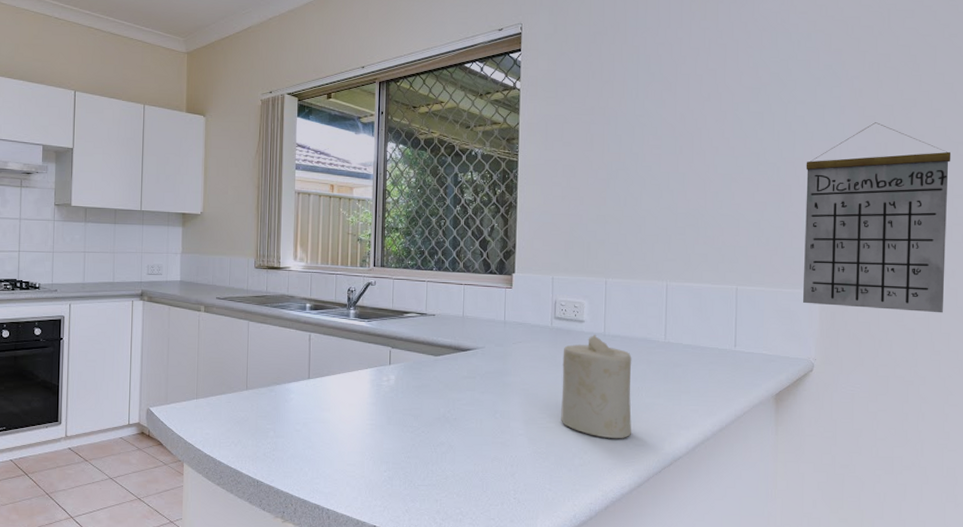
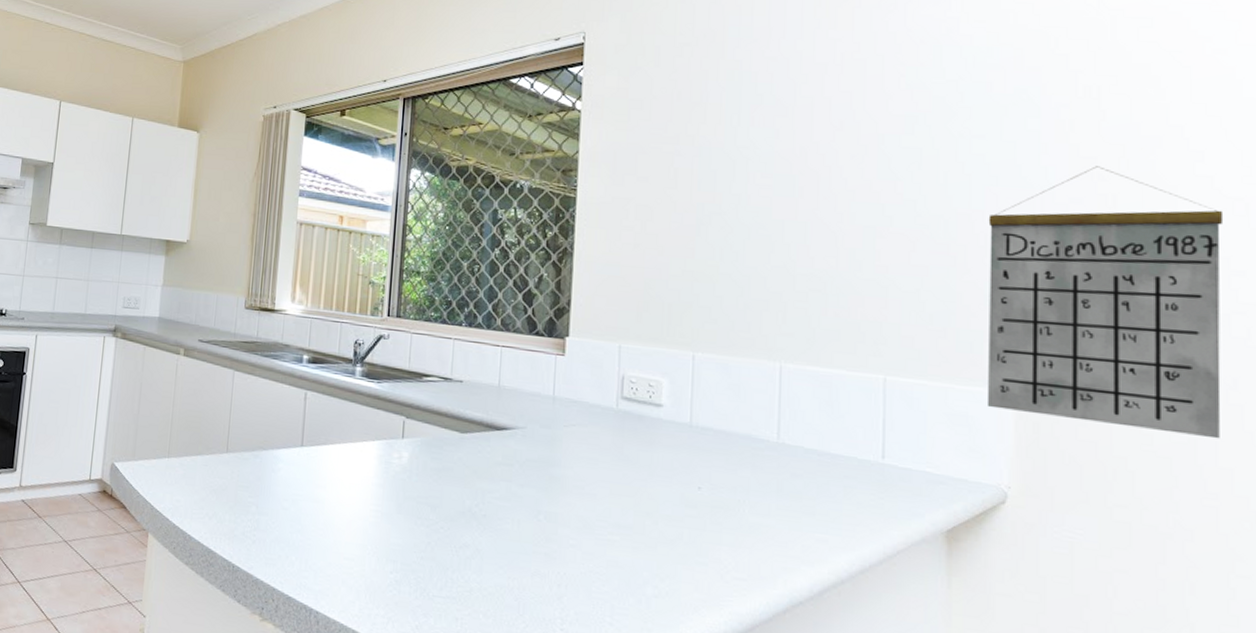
candle: present [561,335,632,439] -> none [628,424,730,567]

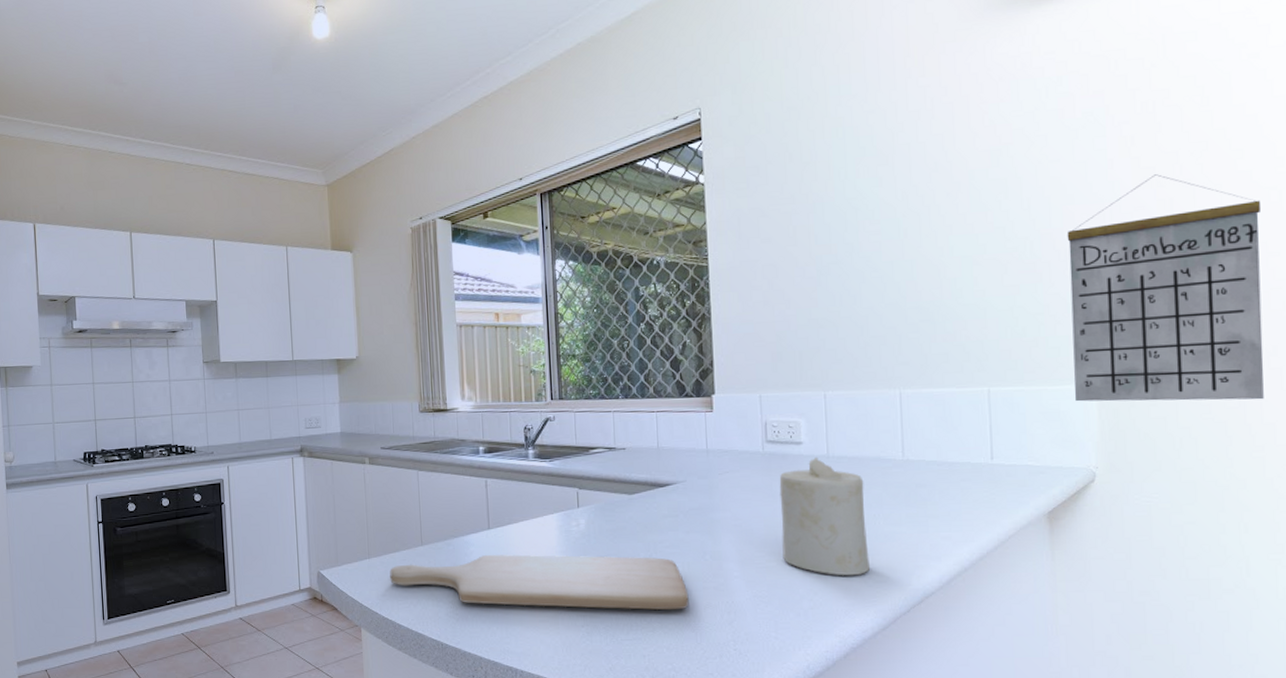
chopping board: none [187,470,515,573] -> present [390,554,689,610]
candle: none [628,424,730,567] -> present [779,458,870,576]

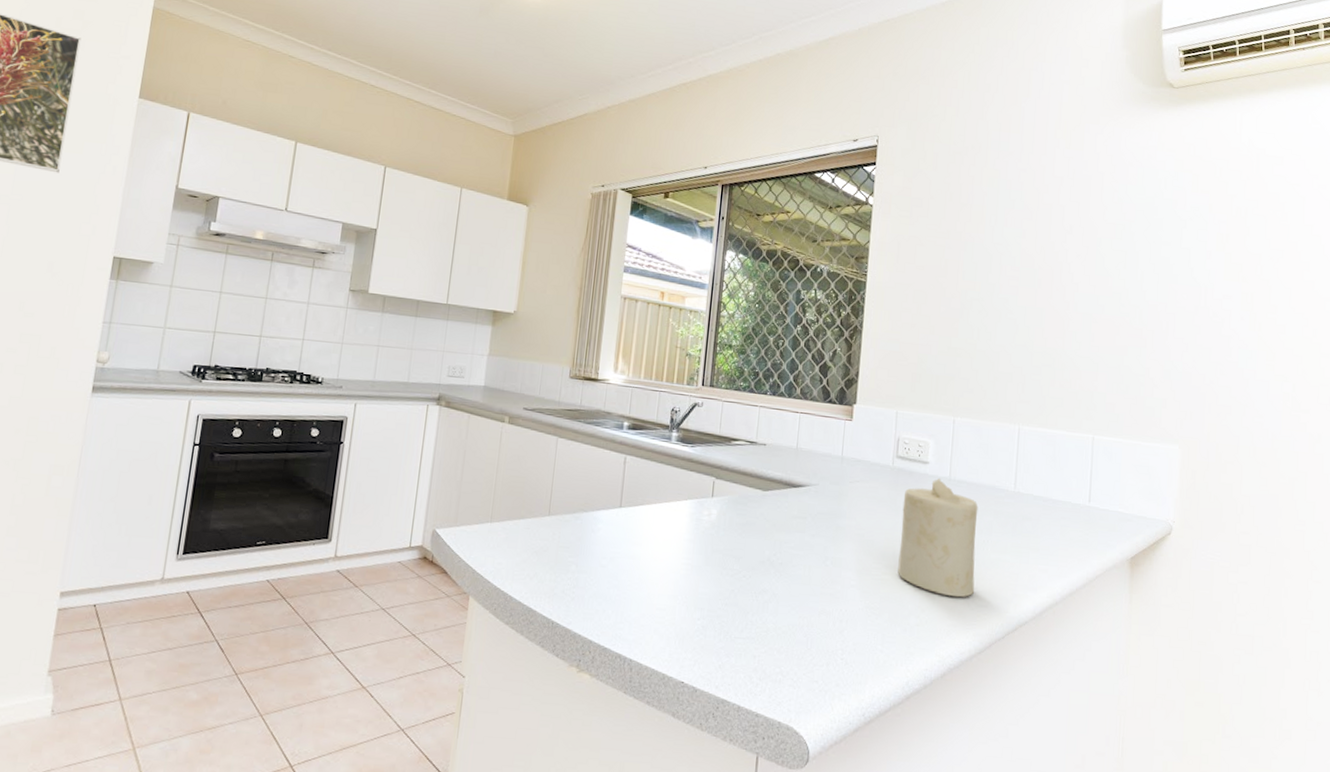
chopping board: present [390,554,689,610] -> none [509,533,806,613]
calendar: present [1067,174,1264,402] -> none [1162,270,1319,480]

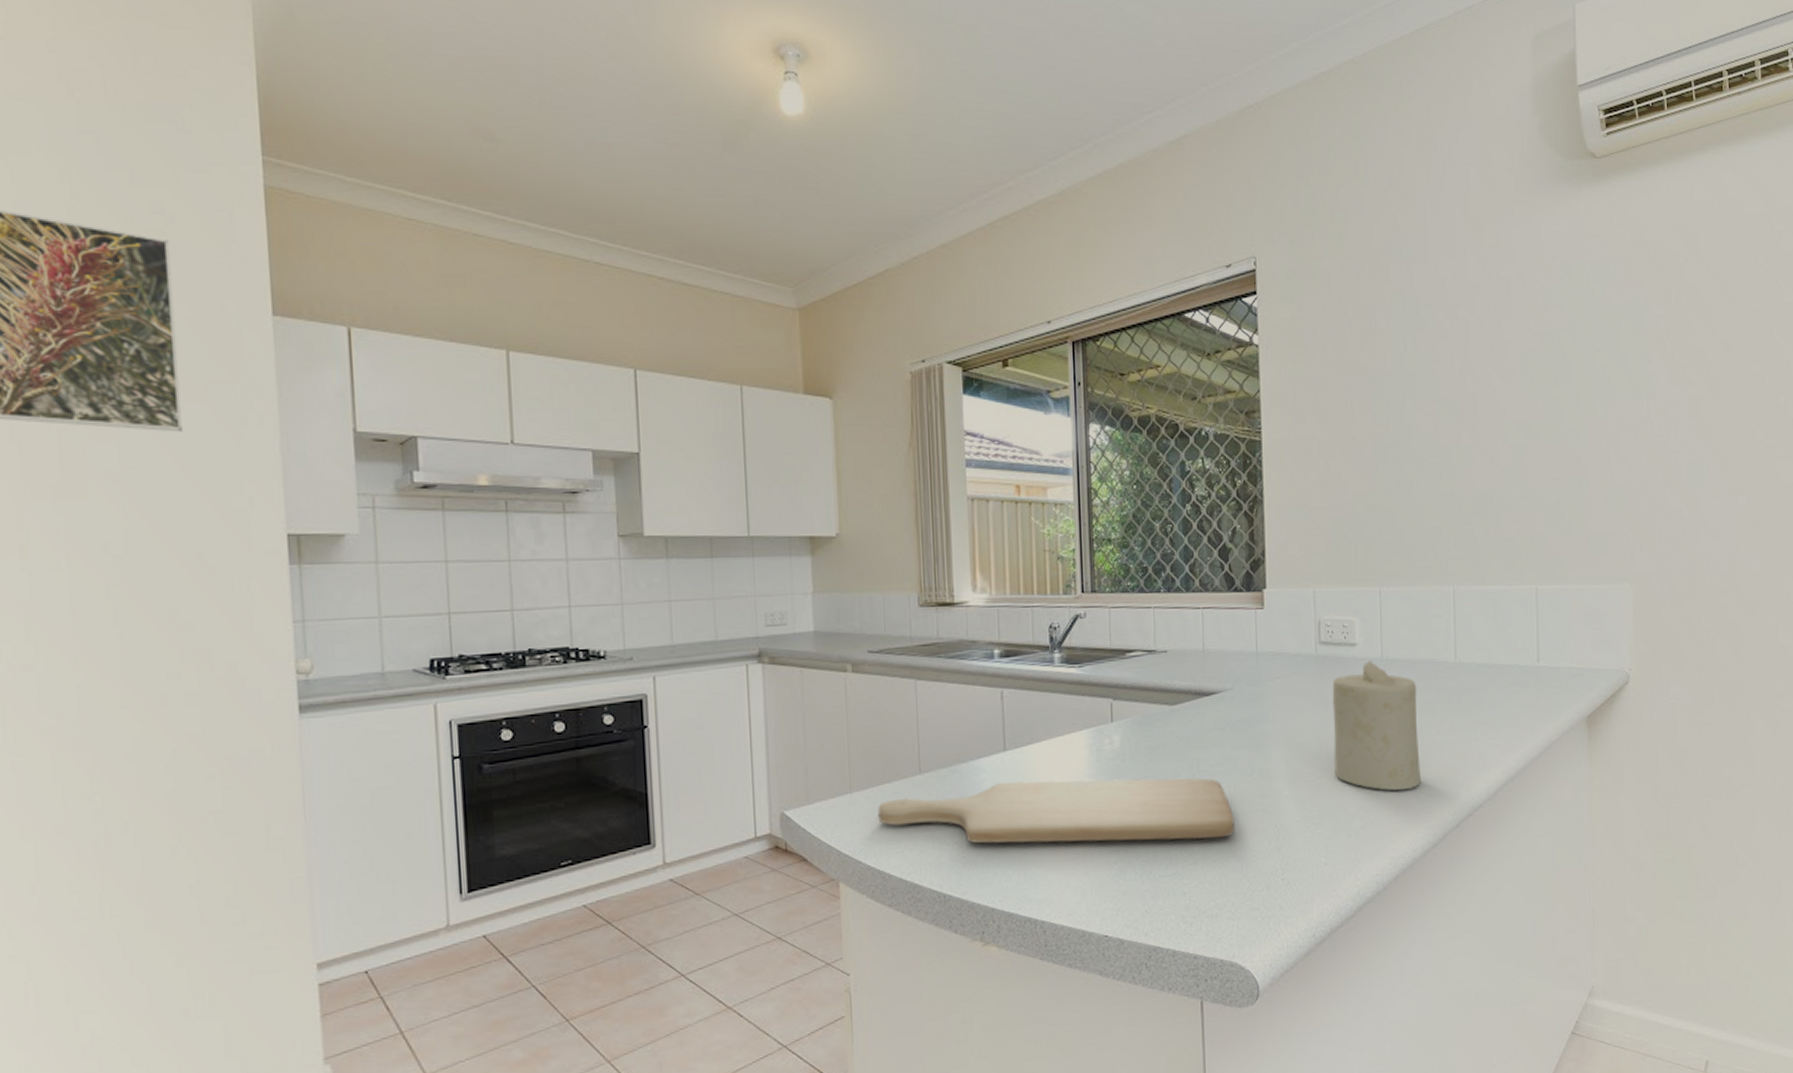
chopping board: none [509,533,806,613] -> present [878,778,1235,844]

